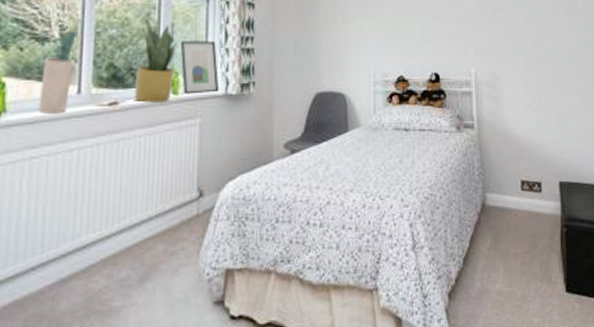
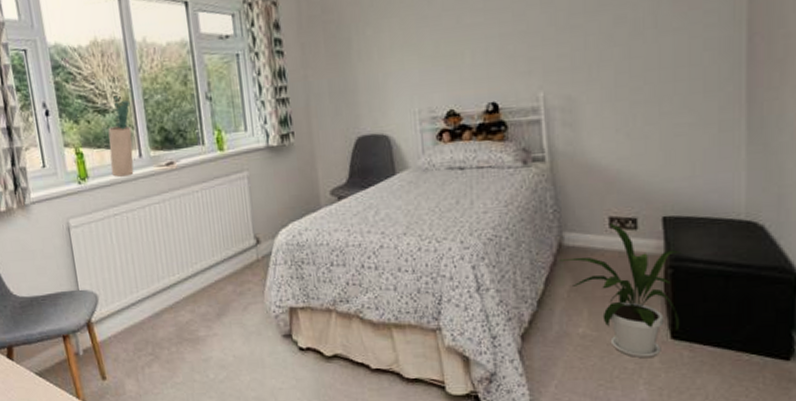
planter: present [134,18,177,103] -> none [182,79,219,161]
picture frame: present [180,41,220,95] -> none [218,95,261,150]
house plant: none [482,186,573,312] -> present [558,223,682,359]

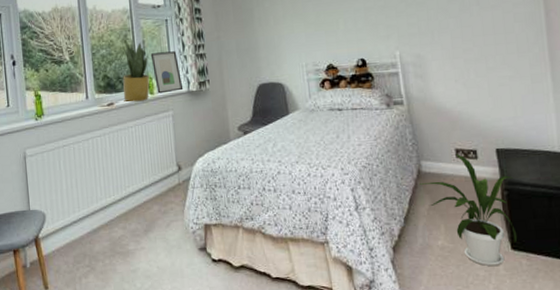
vase: present [108,94,134,178] -> none [62,49,82,116]
planter: none [182,79,219,161] -> present [122,38,150,102]
picture frame: none [218,95,261,150] -> present [150,51,184,94]

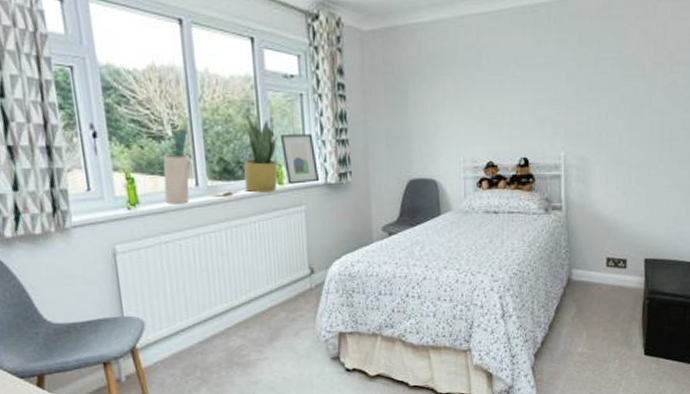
vase: none [62,49,82,116] -> present [163,122,190,206]
house plant: present [418,154,518,267] -> none [567,263,656,371]

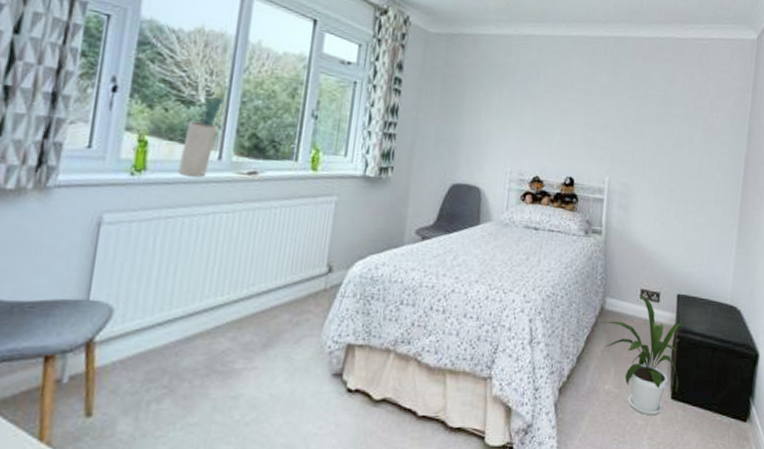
planter: present [243,114,279,193] -> none [273,94,320,178]
picture frame: present [280,134,320,185] -> none [322,119,360,174]
house plant: none [567,263,656,371] -> present [599,295,687,416]

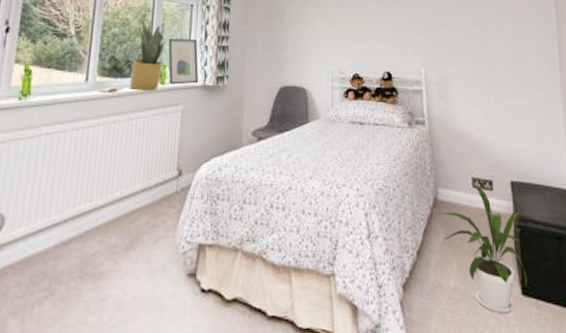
vase: present [177,88,225,178] -> none [54,22,90,99]
planter: none [273,94,320,178] -> present [129,19,165,91]
picture frame: none [322,119,360,174] -> present [168,39,199,85]

